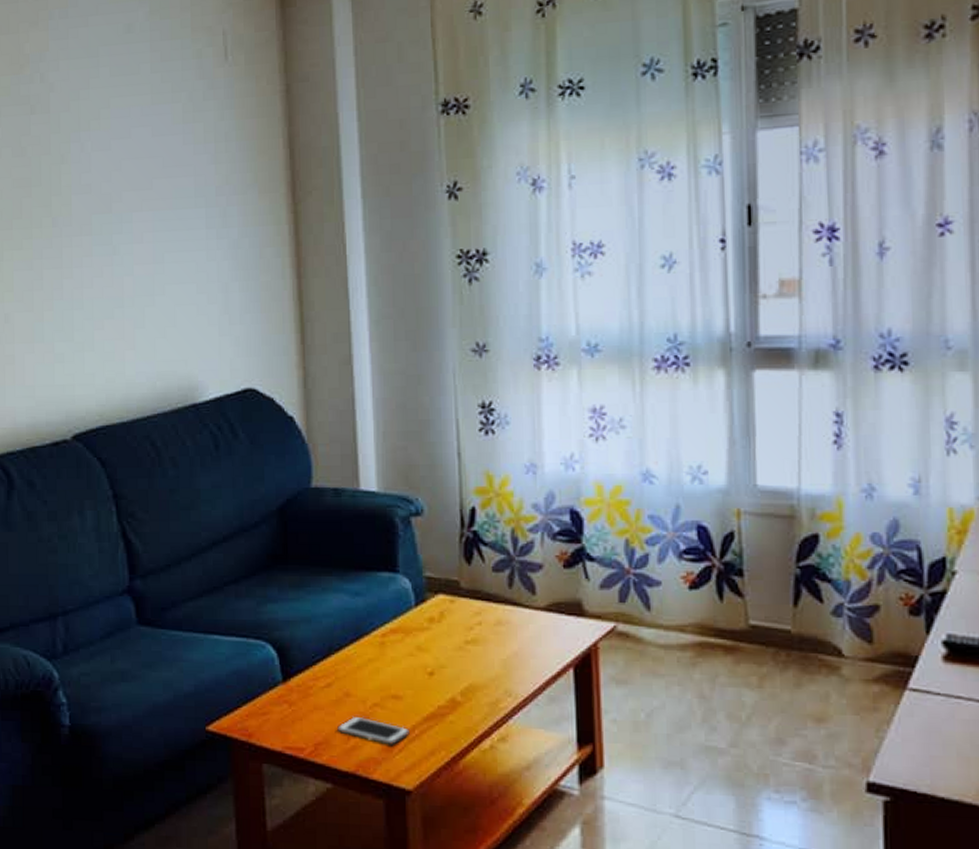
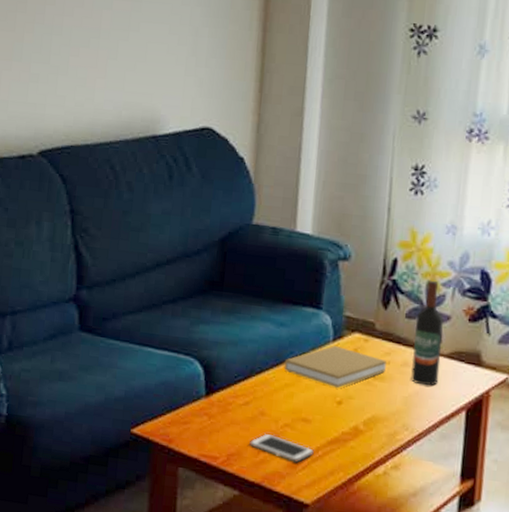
book: none [364,611,478,658] -> present [284,346,386,389]
wine bottle: none [504,528,538,645] -> present [411,281,444,386]

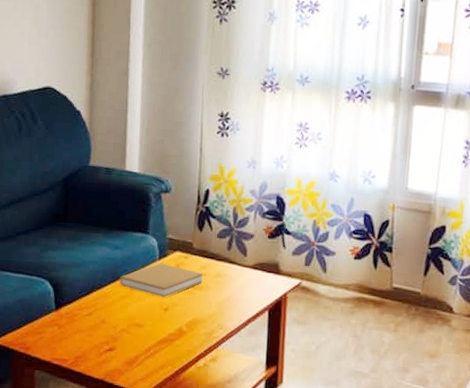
cell phone: present [249,433,314,463] -> none [93,337,146,361]
wine bottle: present [411,281,444,386] -> none [223,206,248,292]

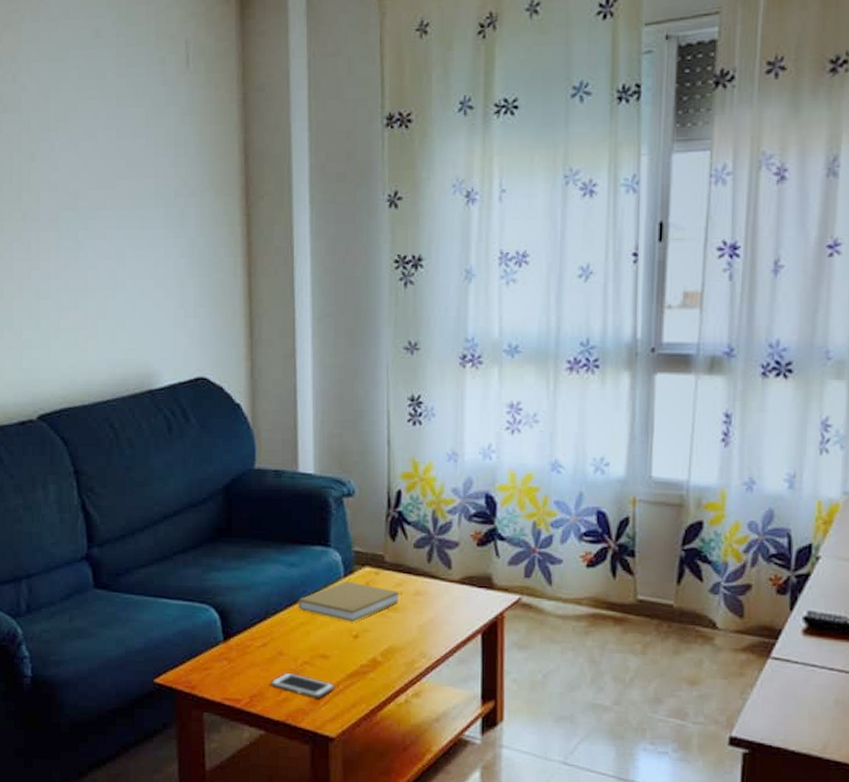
cell phone: none [93,337,146,361] -> present [271,672,335,698]

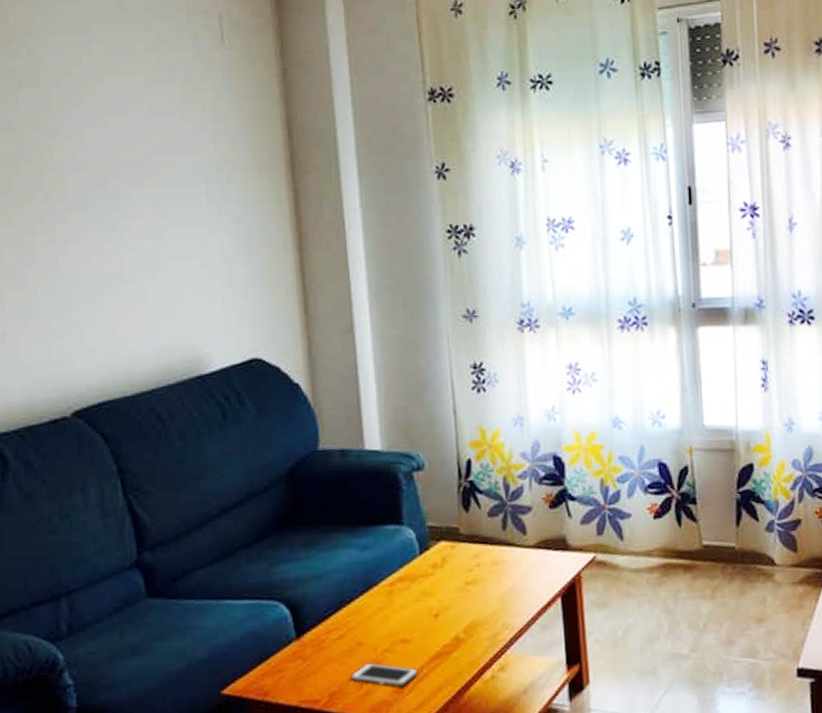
book: present [298,581,399,623] -> none [373,558,477,602]

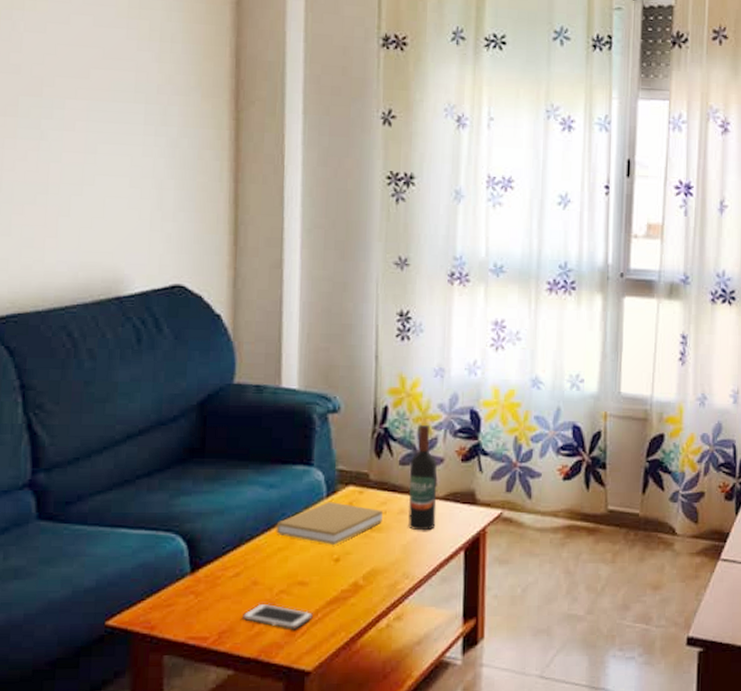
book: none [373,558,477,602] -> present [276,502,383,546]
wine bottle: none [498,475,530,581] -> present [408,425,437,531]

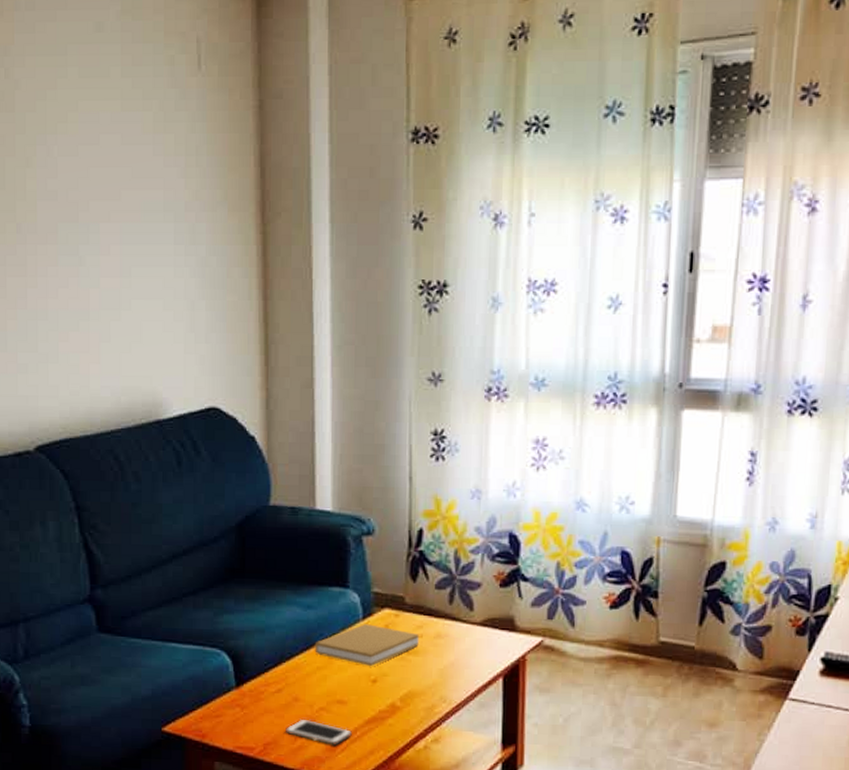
wine bottle: present [408,425,437,531] -> none [444,549,474,656]

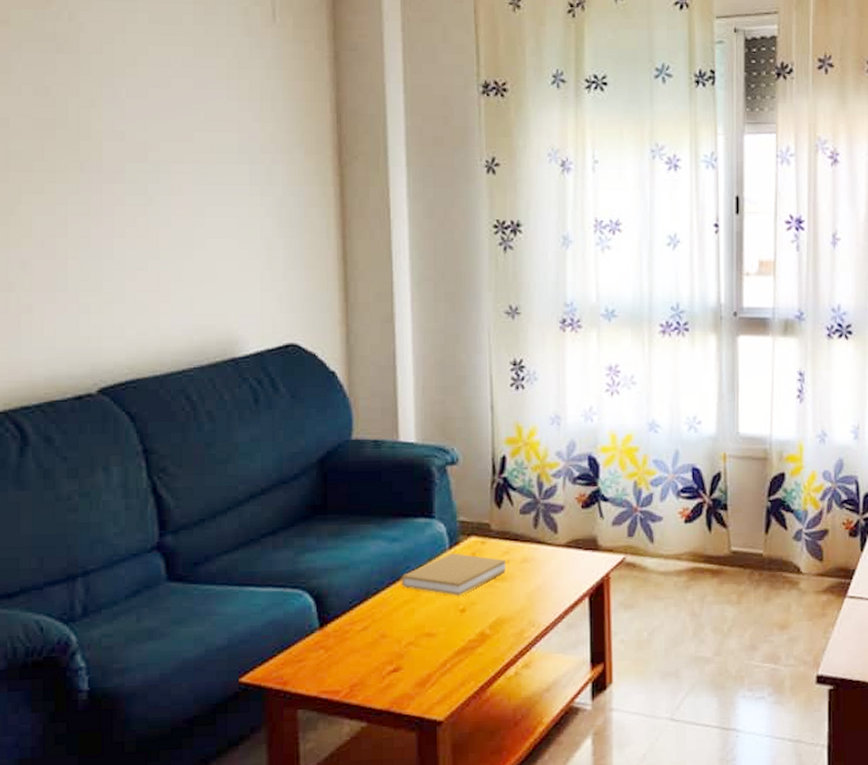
cell phone: present [286,718,352,745] -> none [373,655,442,681]

